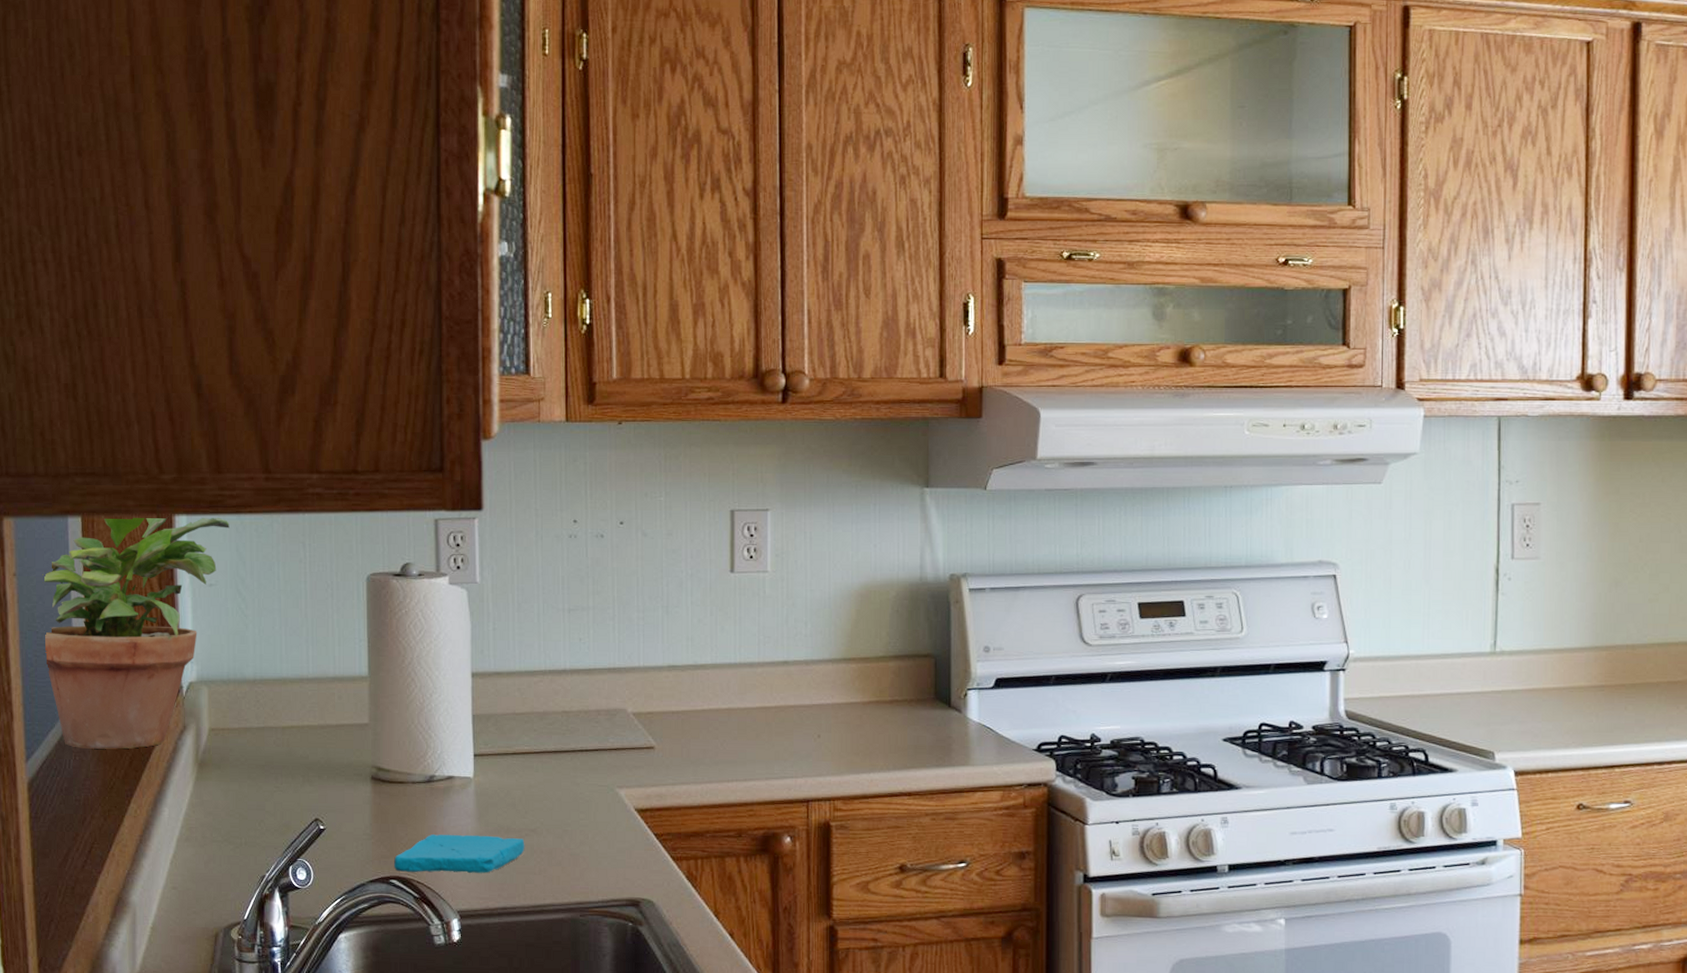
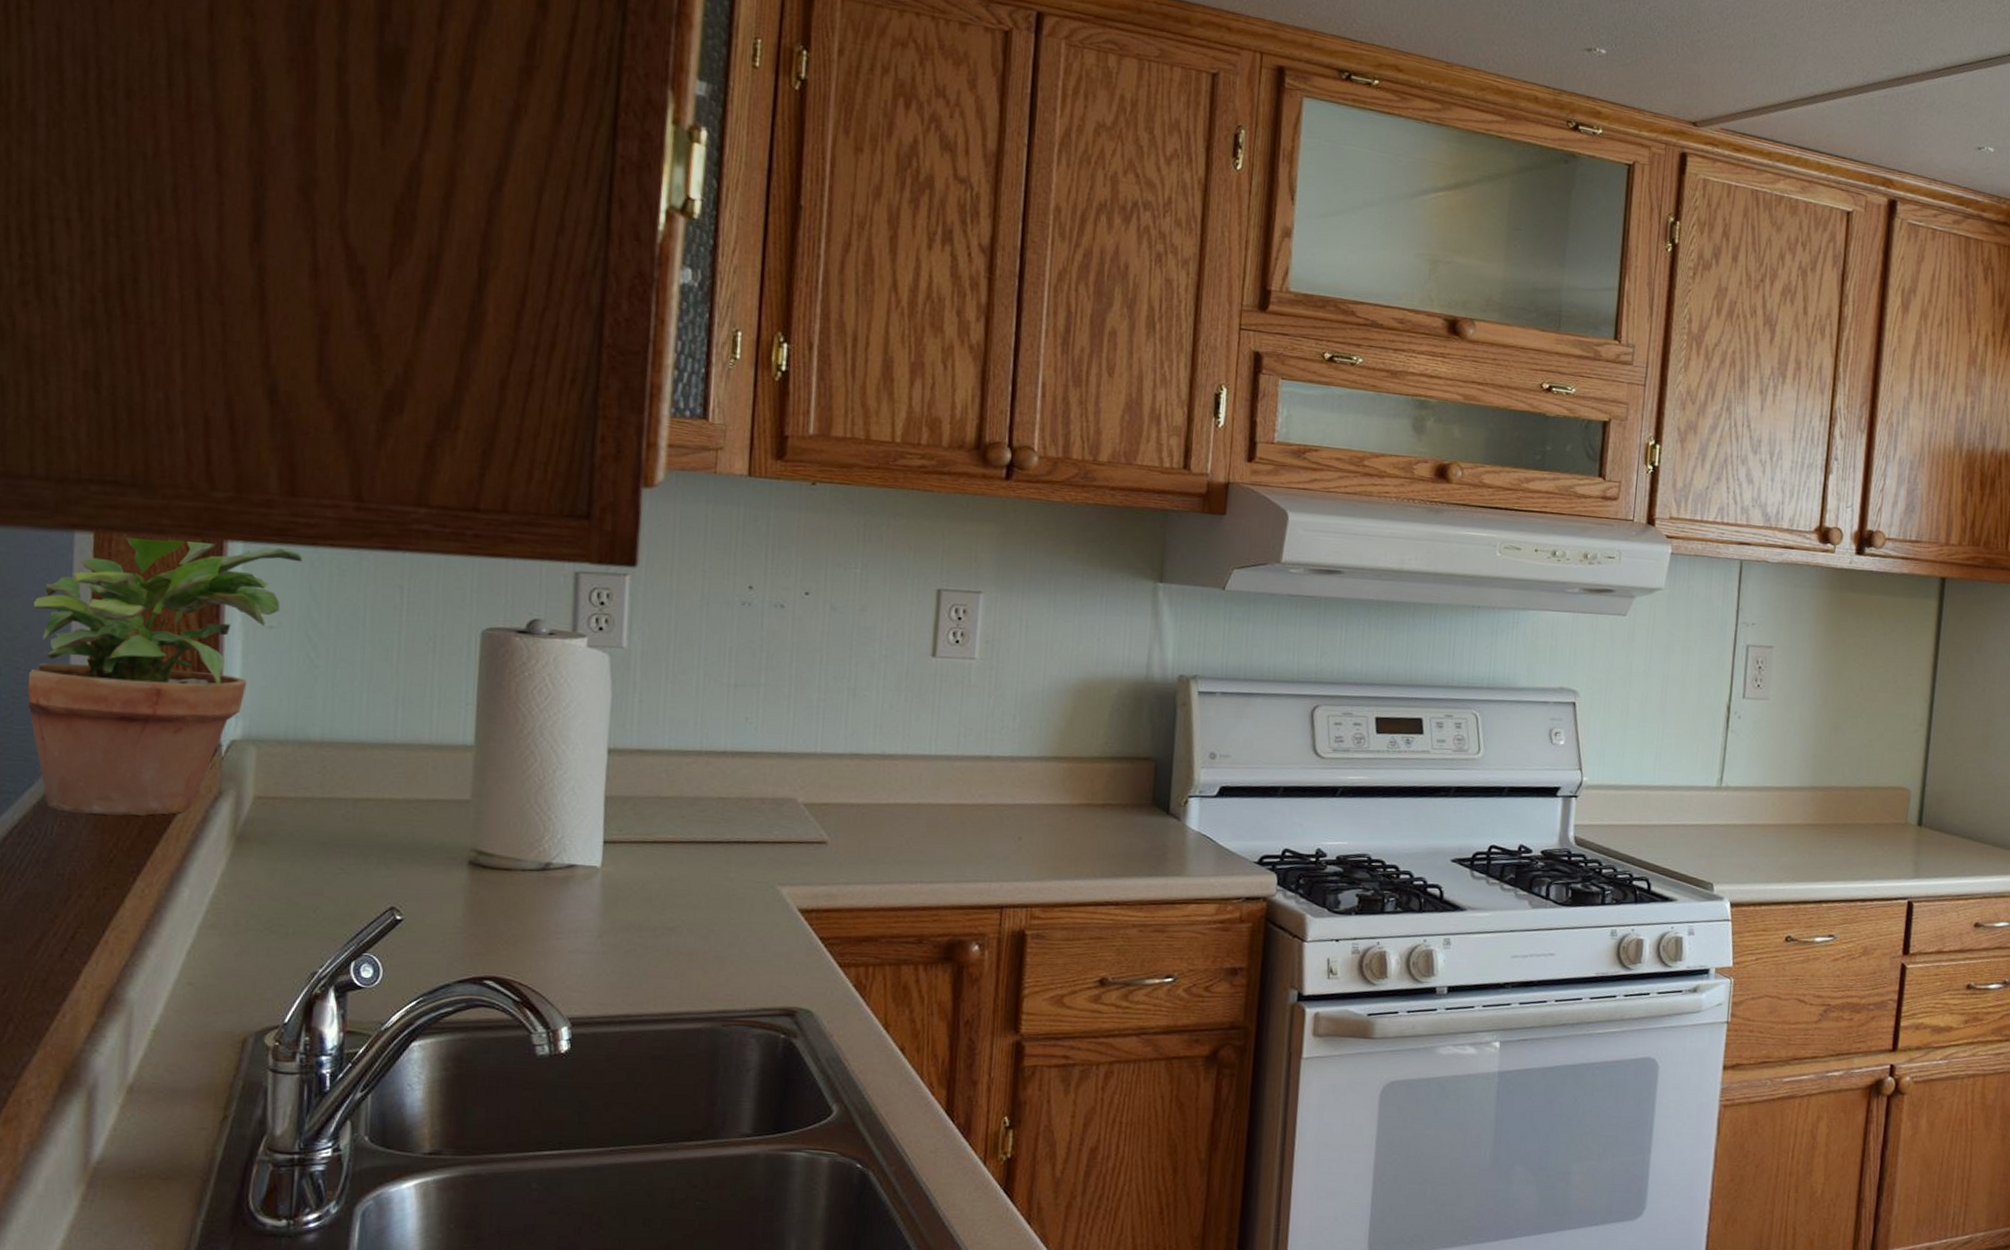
sponge: present [394,834,525,873] -> none [491,930,660,976]

